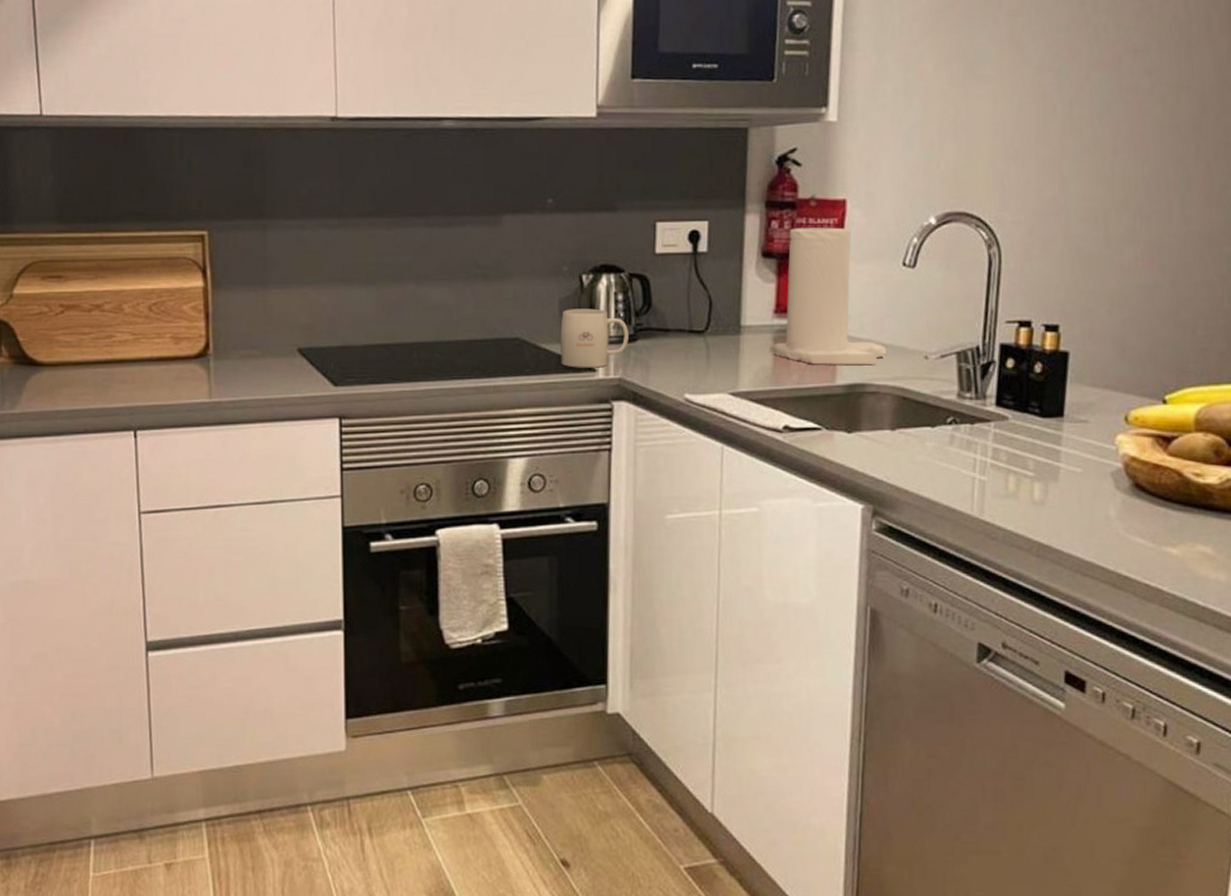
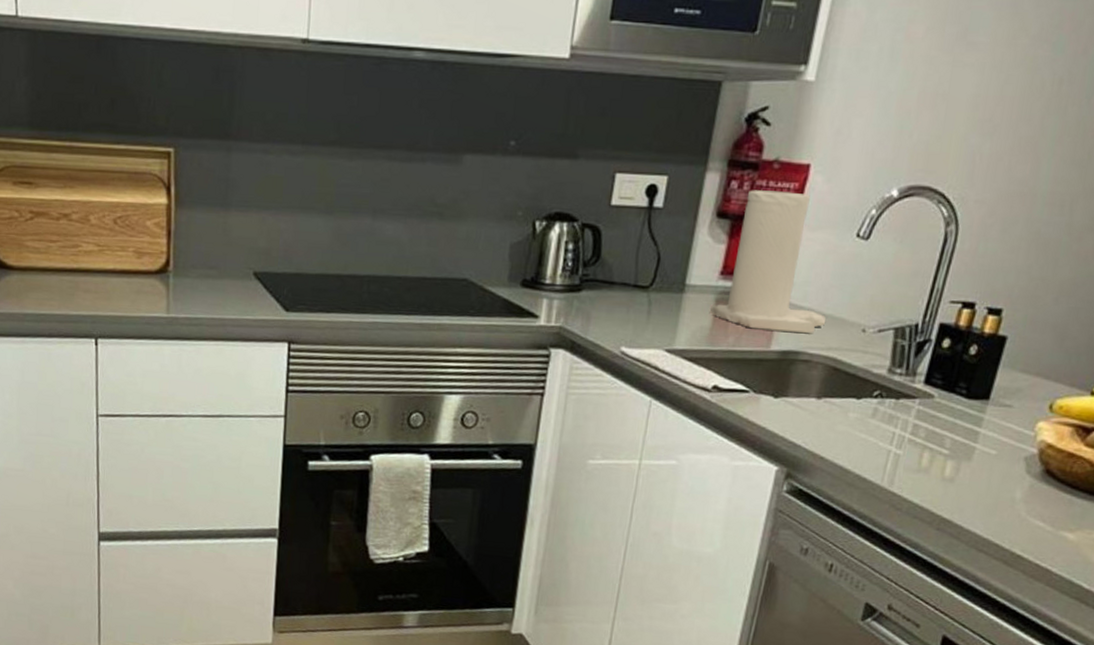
mug: present [560,308,629,368] -> none [505,254,575,315]

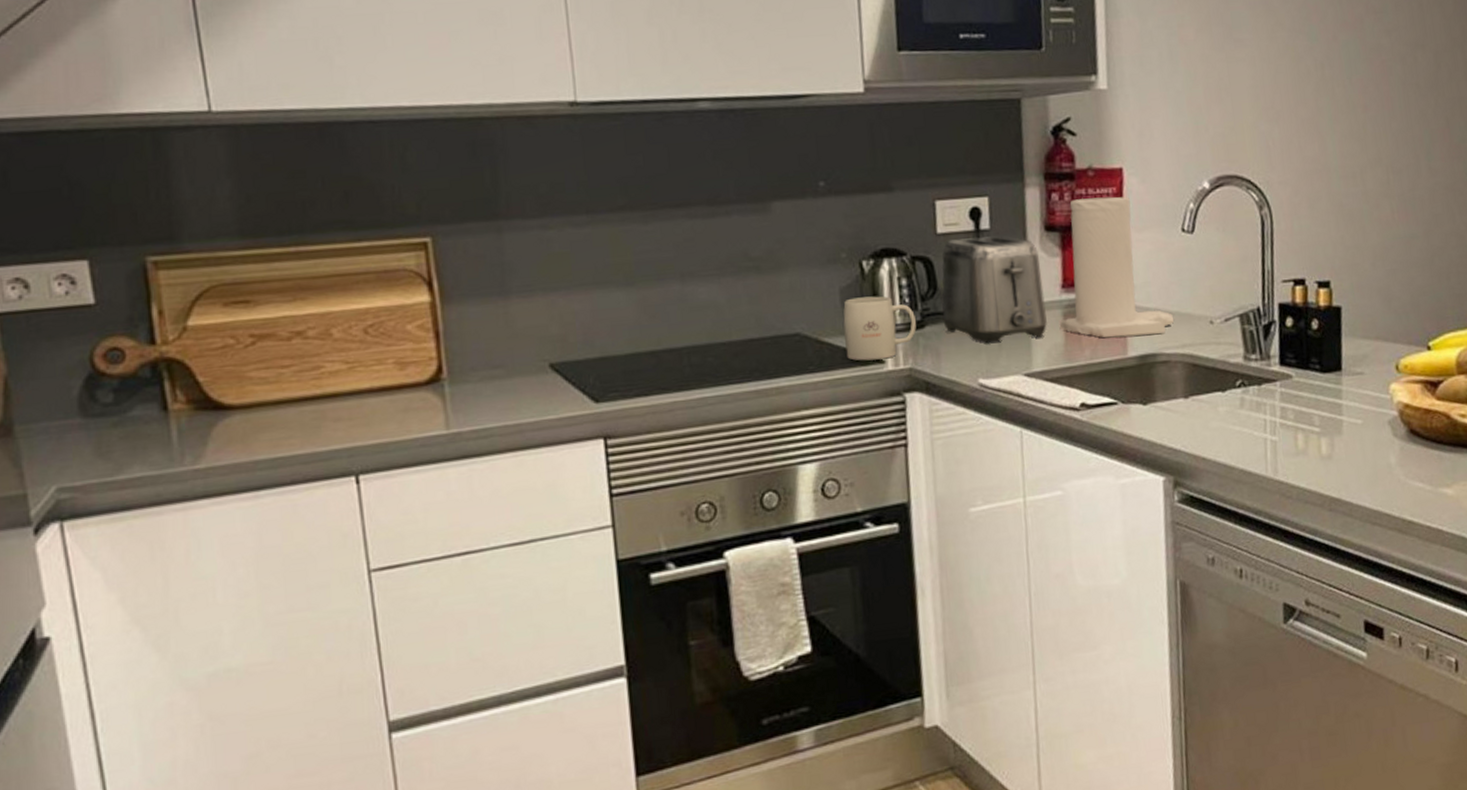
mug: none [505,254,575,315] -> present [843,296,916,361]
toaster: none [599,213,706,317] -> present [942,236,1047,343]

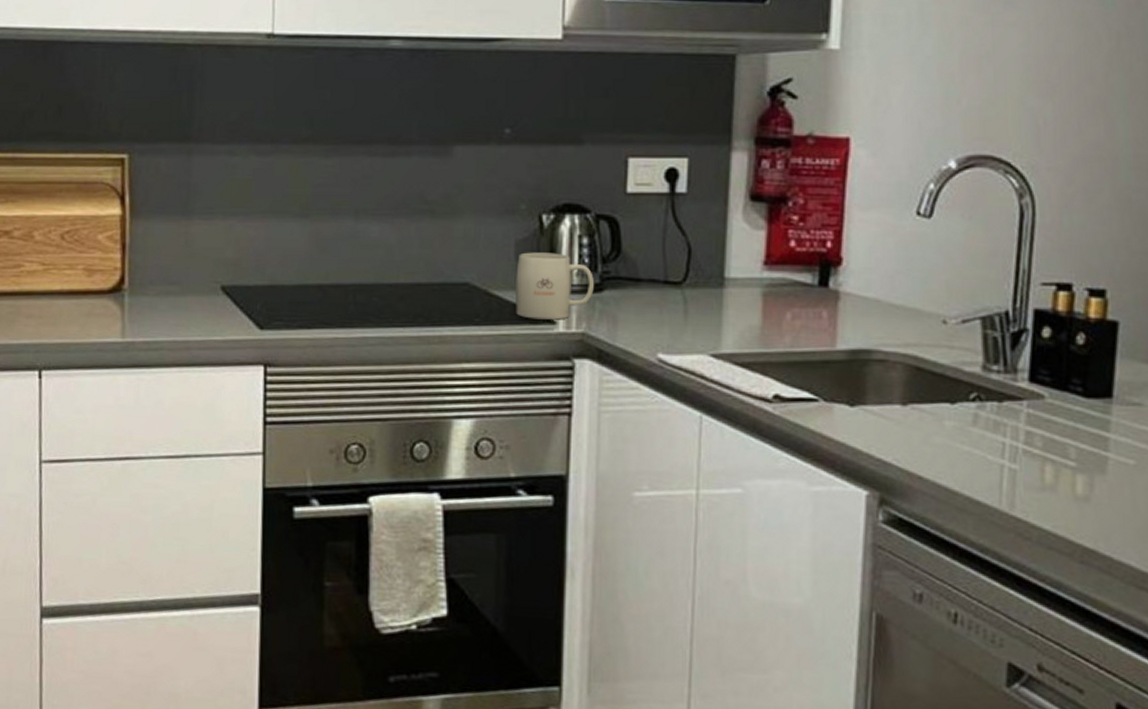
toaster: present [942,236,1047,343] -> none [624,201,743,316]
paper towel: present [1059,196,1175,338] -> none [757,169,898,329]

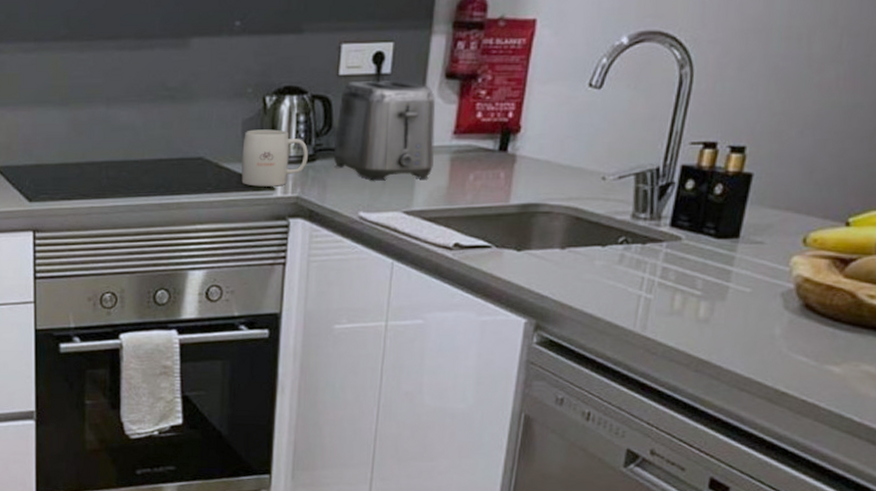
toaster: none [624,201,743,316] -> present [333,81,436,180]

